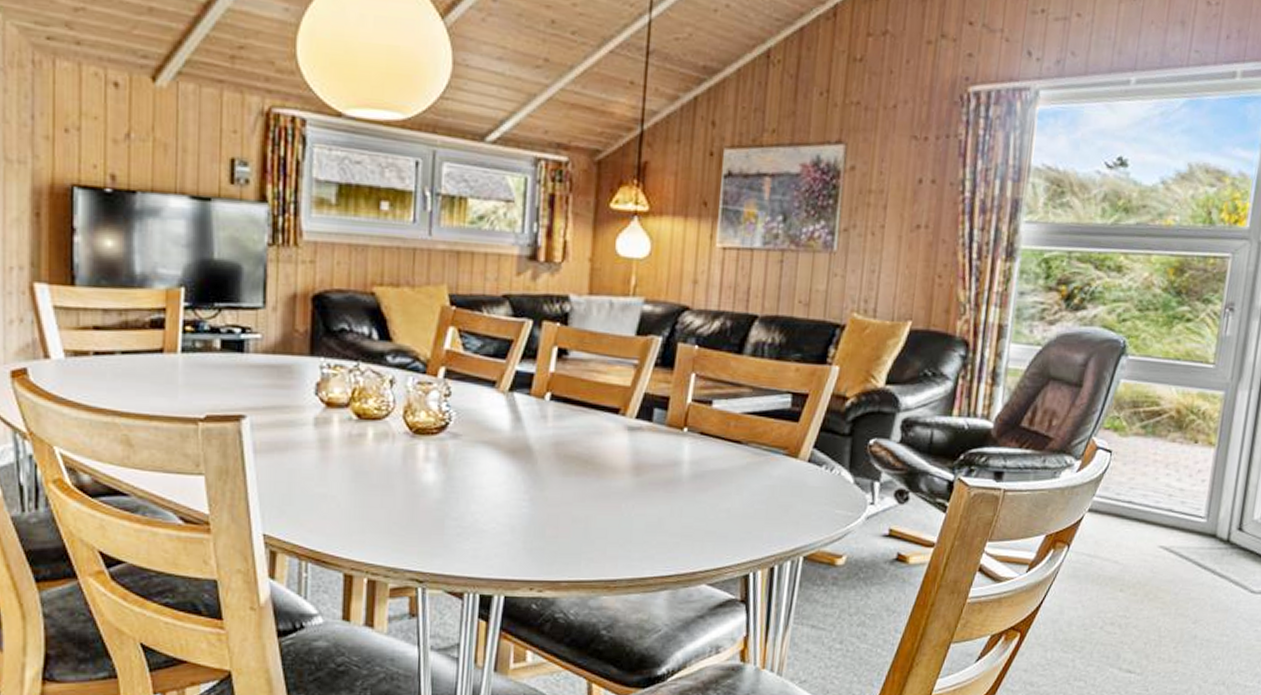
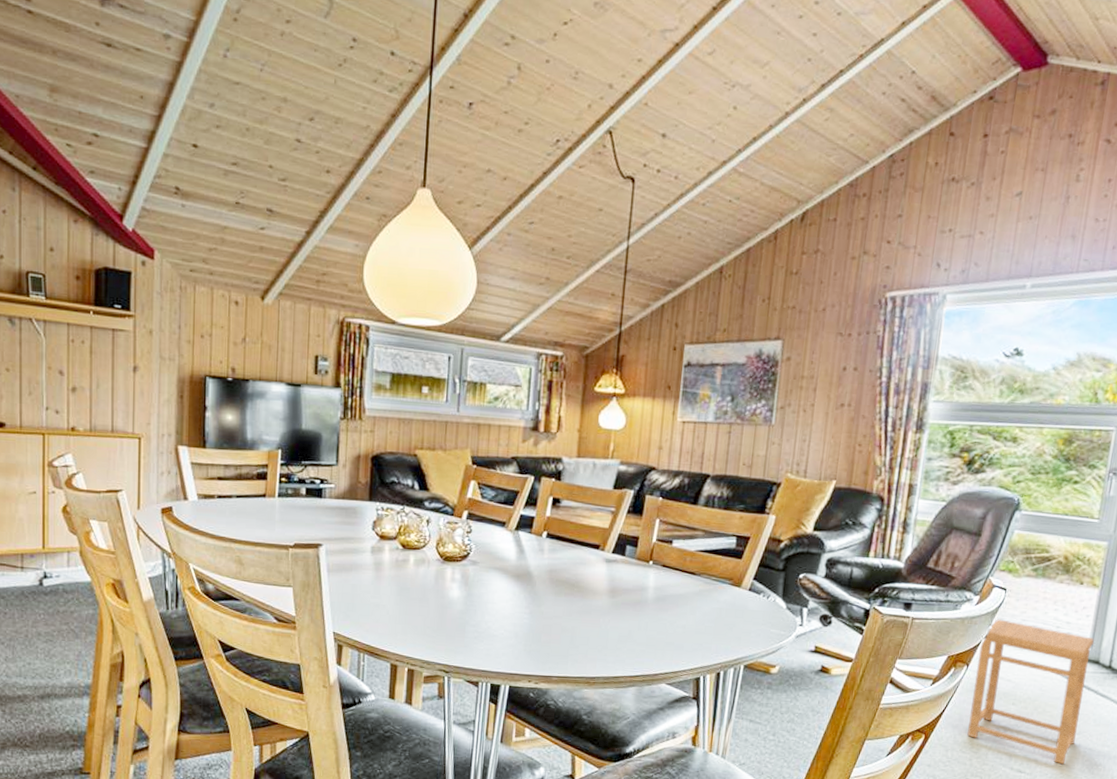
side table: none [1069,488,1212,661] -> present [967,619,1095,765]

